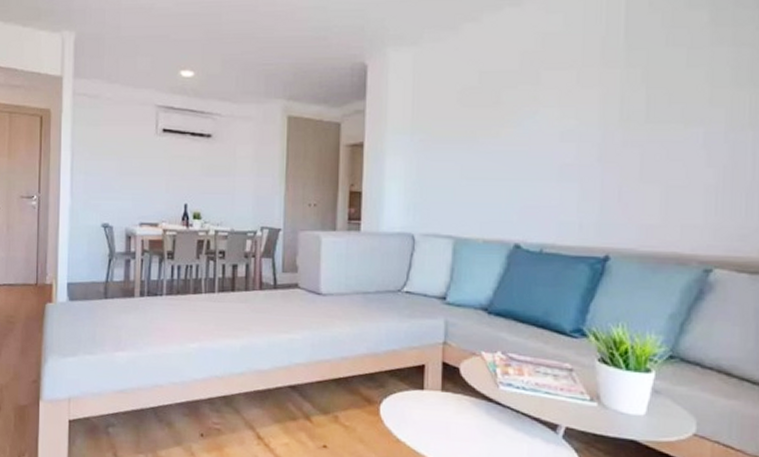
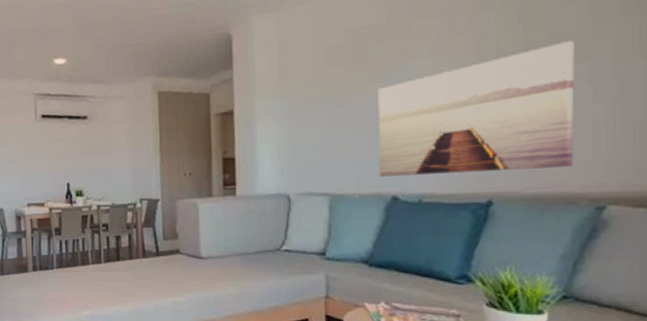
wall art: none [503,106,691,228] -> present [378,41,575,177]

